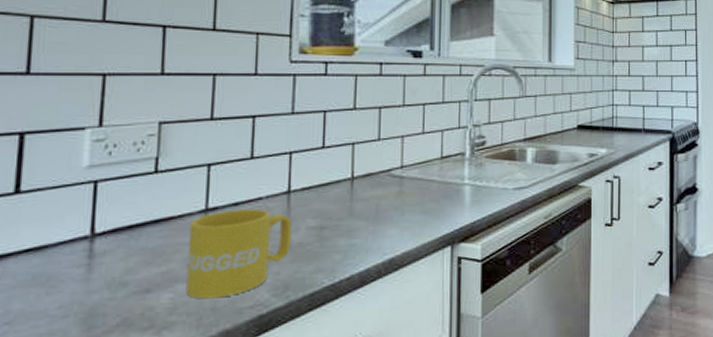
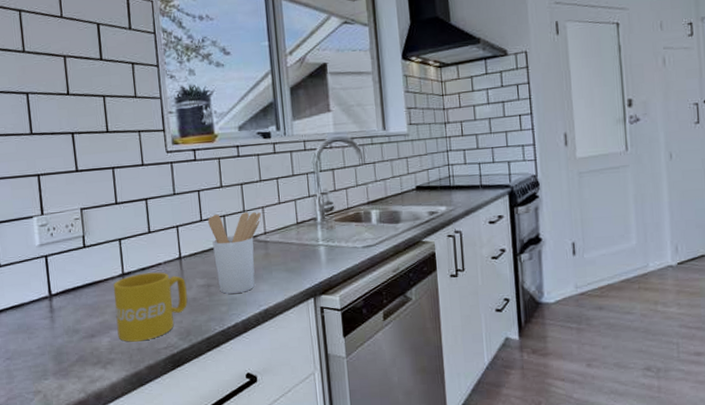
utensil holder: none [332,140,399,239] -> present [208,212,261,294]

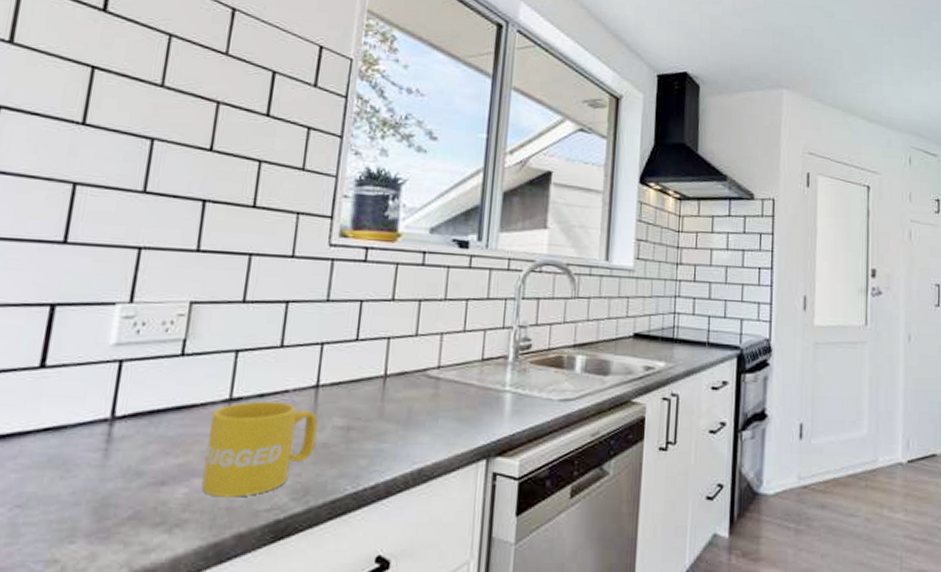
utensil holder: present [208,212,261,294] -> none [363,334,438,443]

